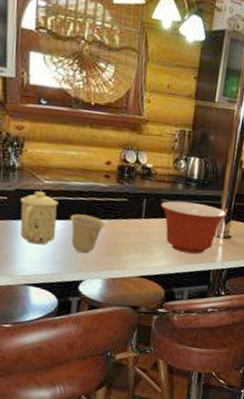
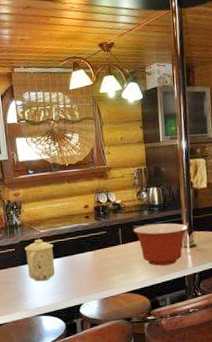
cup: present [70,214,106,254] -> none [64,250,92,282]

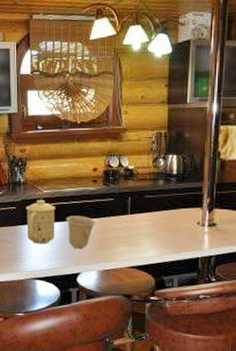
cup: none [64,250,92,282] -> present [66,215,96,250]
mixing bowl: present [133,223,189,266] -> none [144,196,210,243]

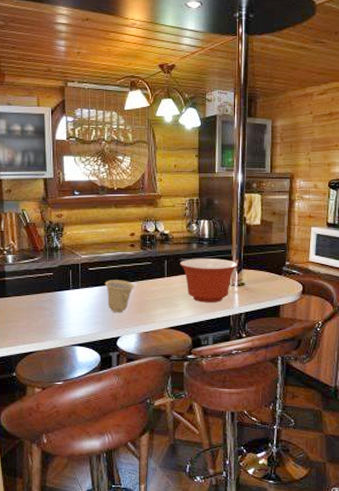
mug: present [25,200,56,244] -> none [63,265,94,310]
mixing bowl: none [144,196,210,243] -> present [179,259,238,303]

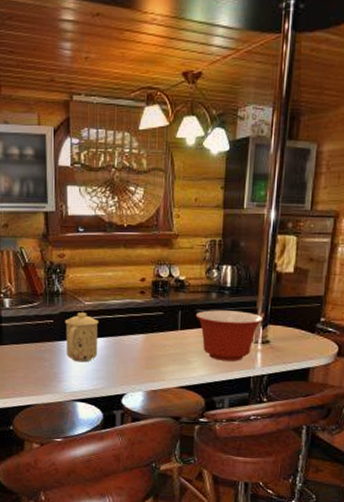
mug: none [63,265,94,310] -> present [65,312,99,363]
cup: present [105,280,135,313] -> none [110,330,143,368]

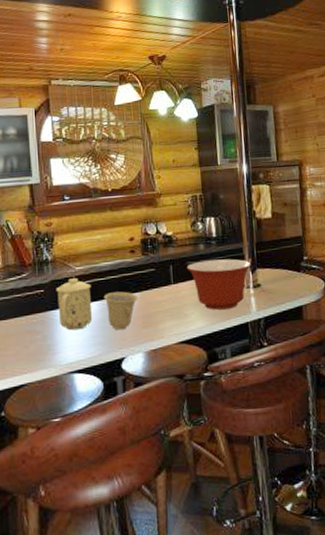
cup: none [110,330,143,368] -> present [103,291,138,331]

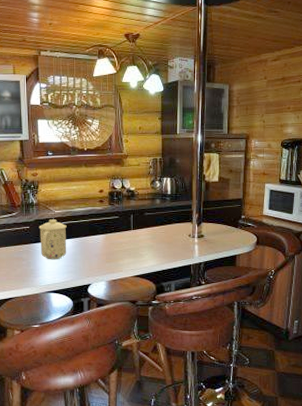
cup: present [103,291,138,331] -> none [76,233,104,263]
mixing bowl: present [186,259,252,310] -> none [144,213,198,253]

